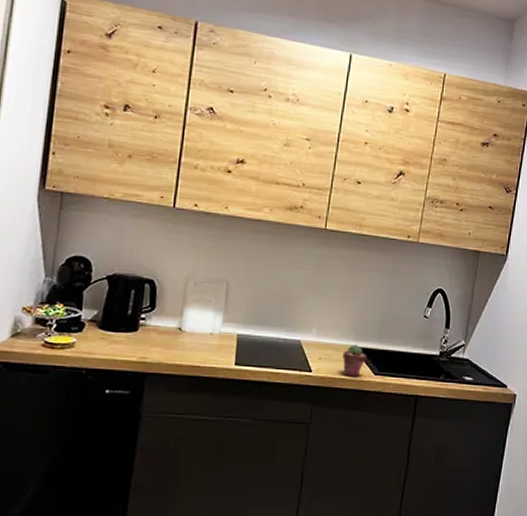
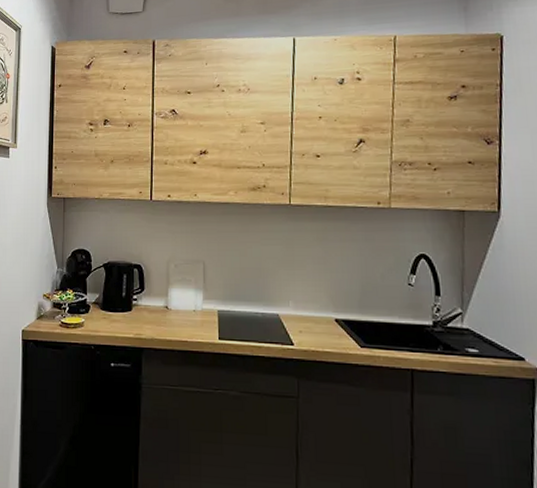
potted succulent: present [343,344,366,377] -> none [324,316,349,350]

